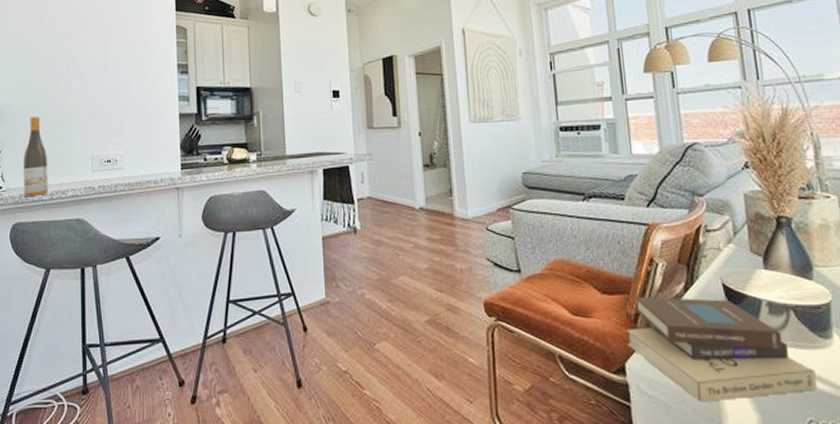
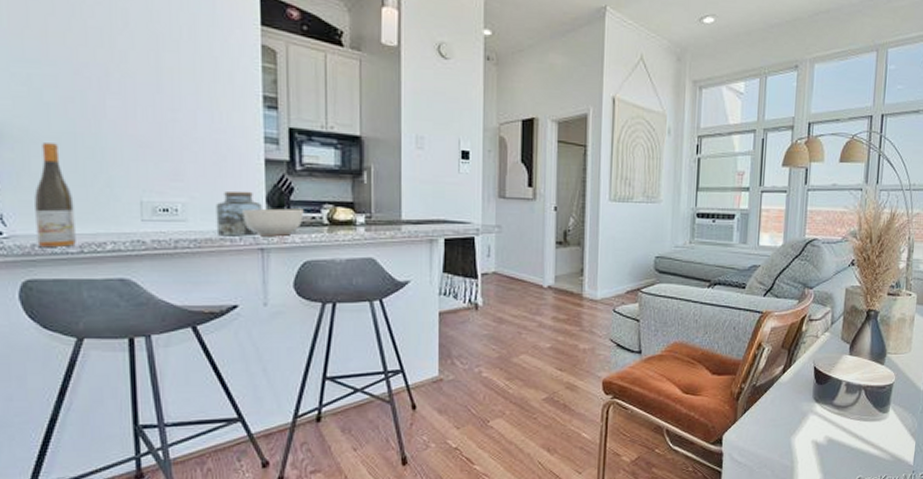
jar: none [144,140,177,179] -> present [216,190,262,237]
bowl: none [162,152,209,178] -> present [241,208,304,237]
books: present [627,296,817,402] -> none [727,377,871,466]

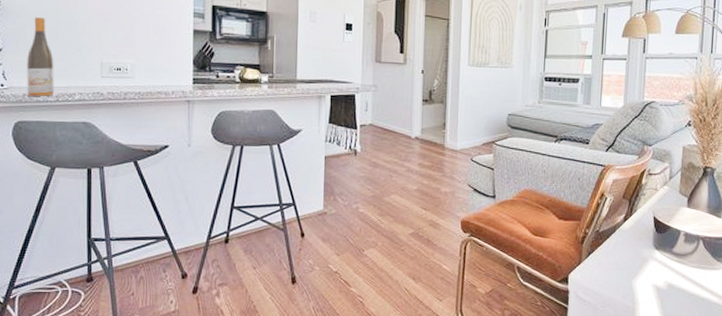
jar: present [216,190,262,237] -> none [155,54,190,91]
bowl: present [241,208,304,237] -> none [174,68,221,92]

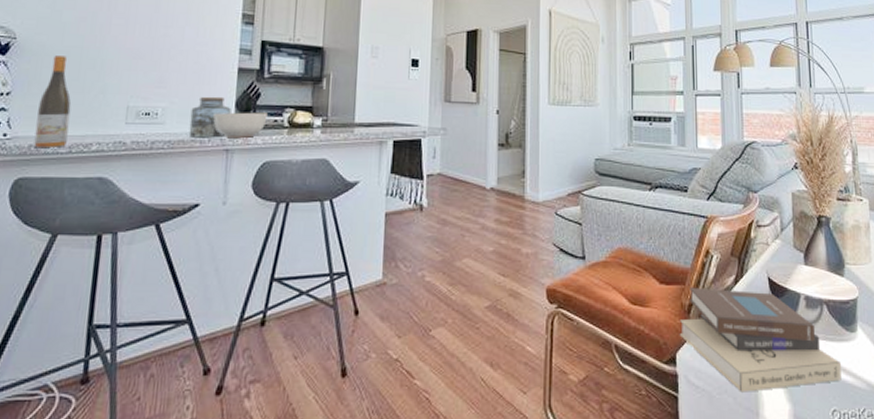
jar: none [155,54,190,91] -> present [188,96,231,138]
bowl: none [174,68,221,92] -> present [212,112,268,139]
books: none [572,223,709,306] -> present [679,287,842,393]

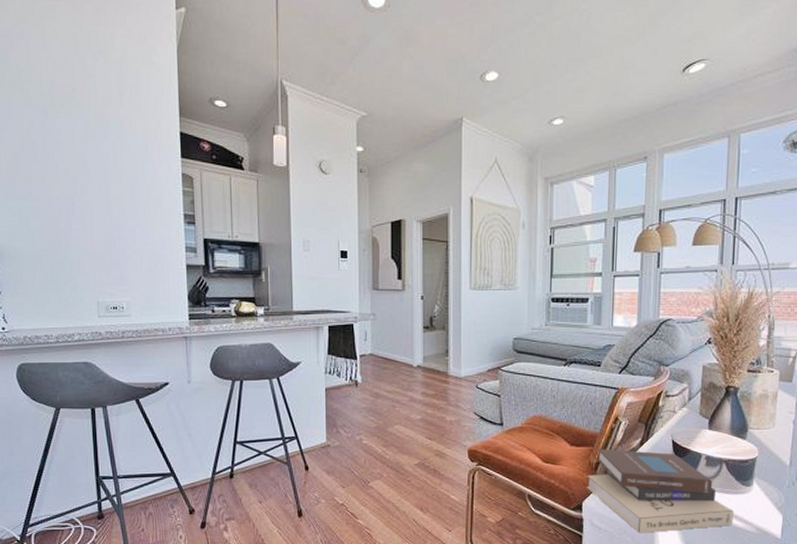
wine bottle: present [33,55,72,149] -> none [24,259,54,339]
jar: present [188,96,231,138] -> none [151,291,185,327]
bowl: present [212,112,268,139] -> none [169,304,217,327]

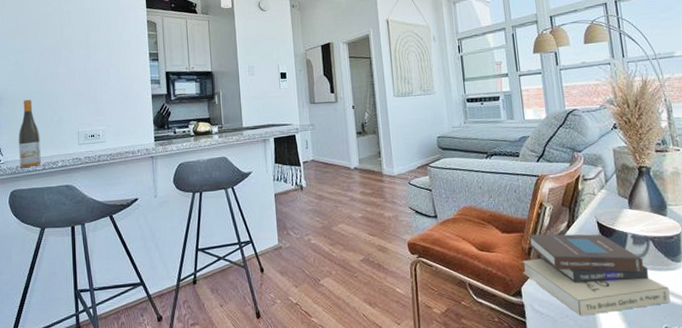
wine bottle: none [24,259,54,339] -> present [18,99,41,168]

